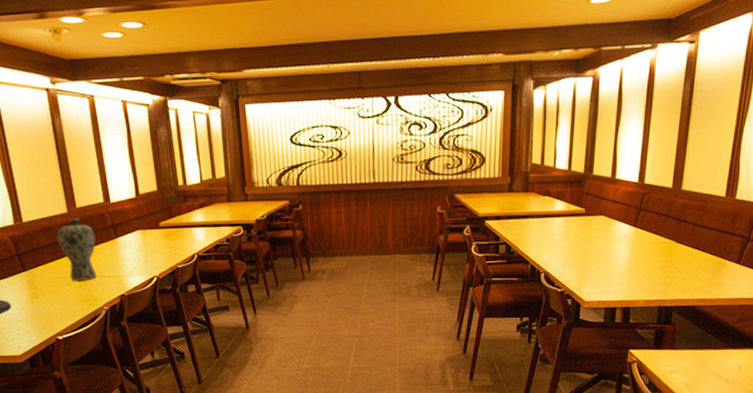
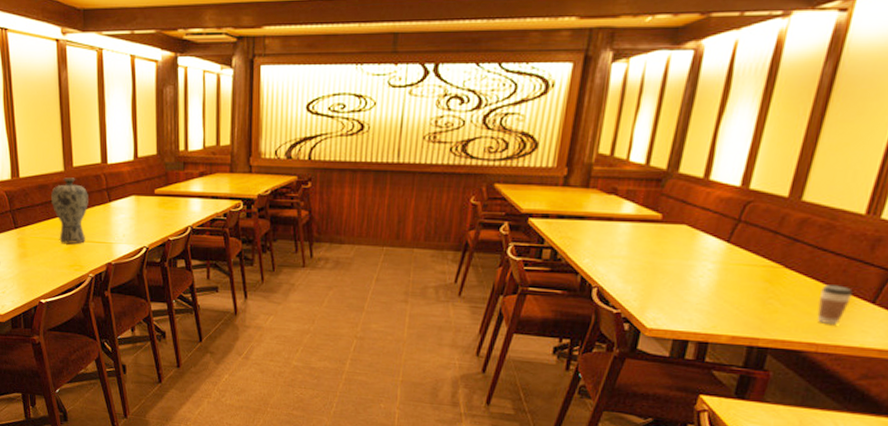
coffee cup: none [703,252,724,284] -> present [817,285,853,325]

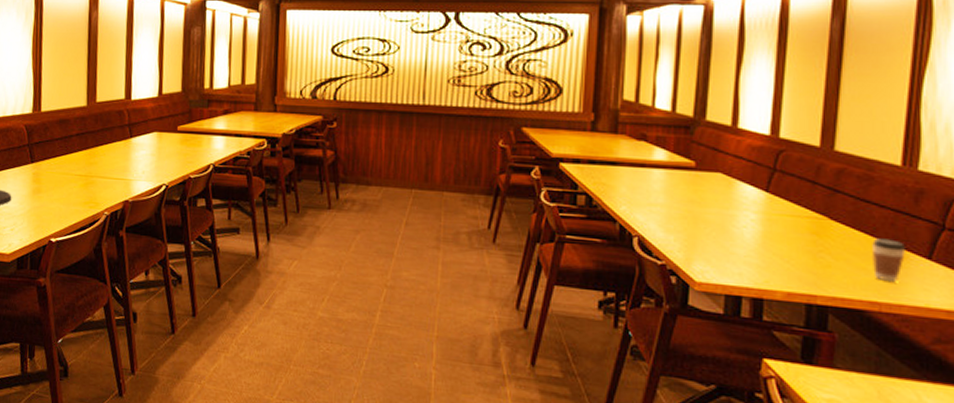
vase: present [51,177,88,245] -> none [71,112,110,181]

